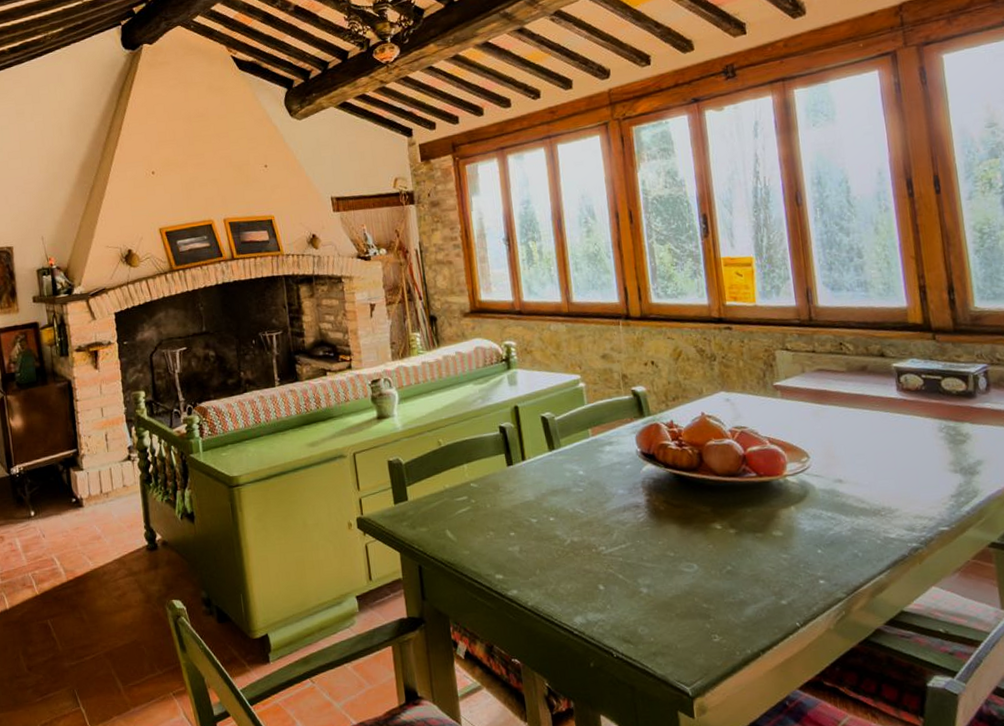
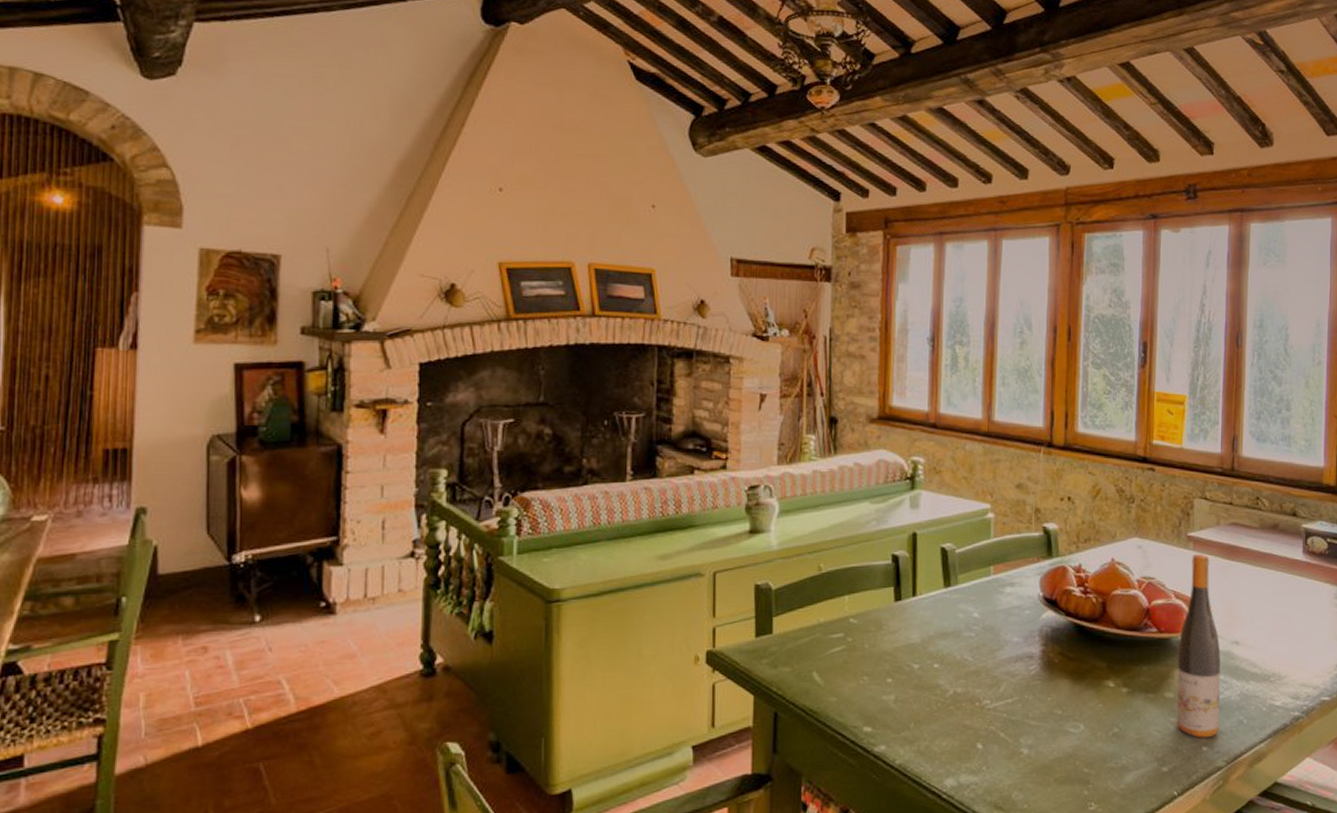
wine bottle: none [779,400,835,572] -> present [1176,553,1221,738]

